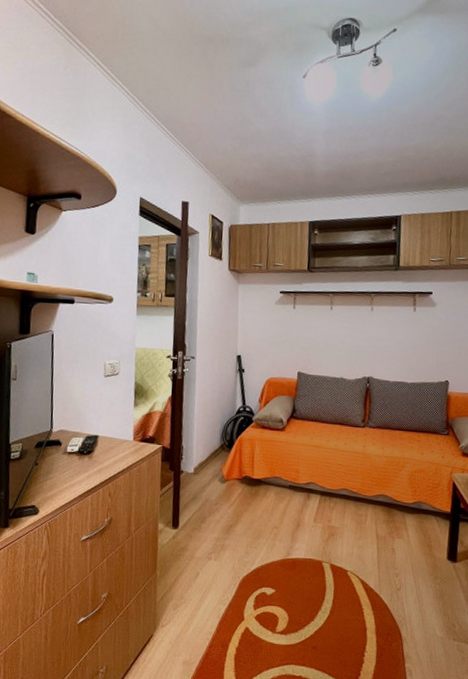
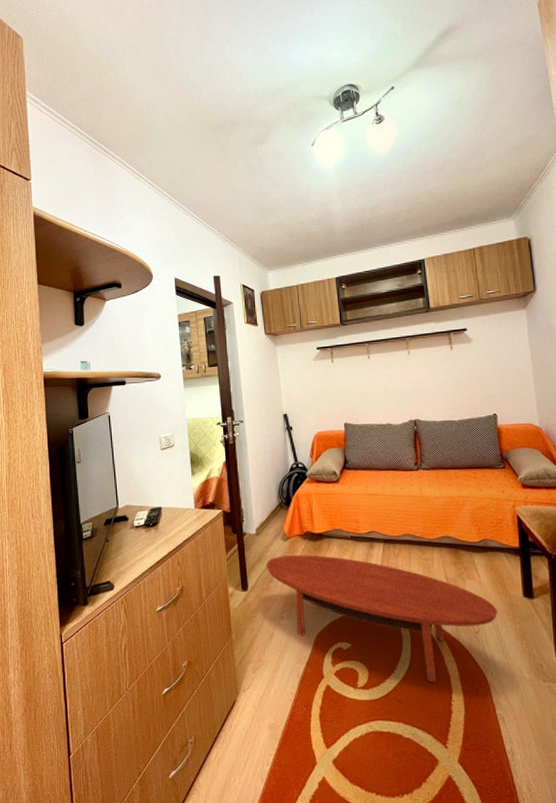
coffee table: none [200,497,422,633] -> present [266,555,498,682]

